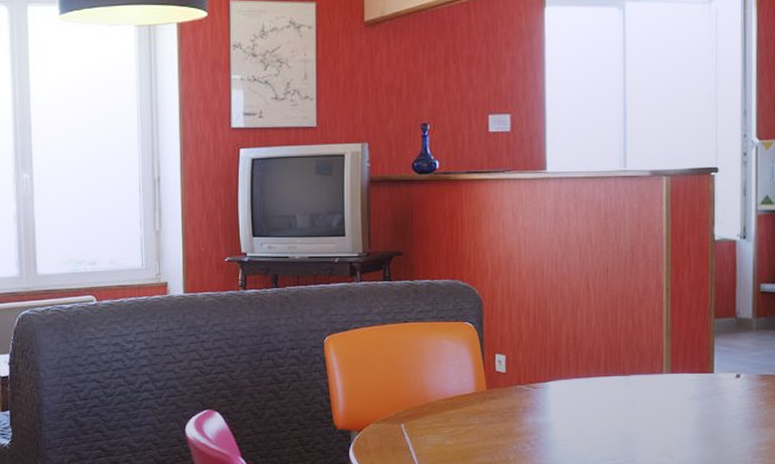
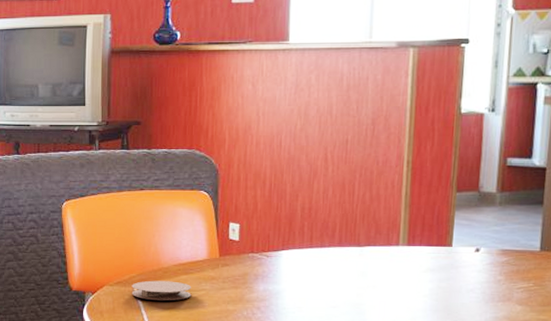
coaster: none [398,416,460,438] -> present [131,280,192,301]

